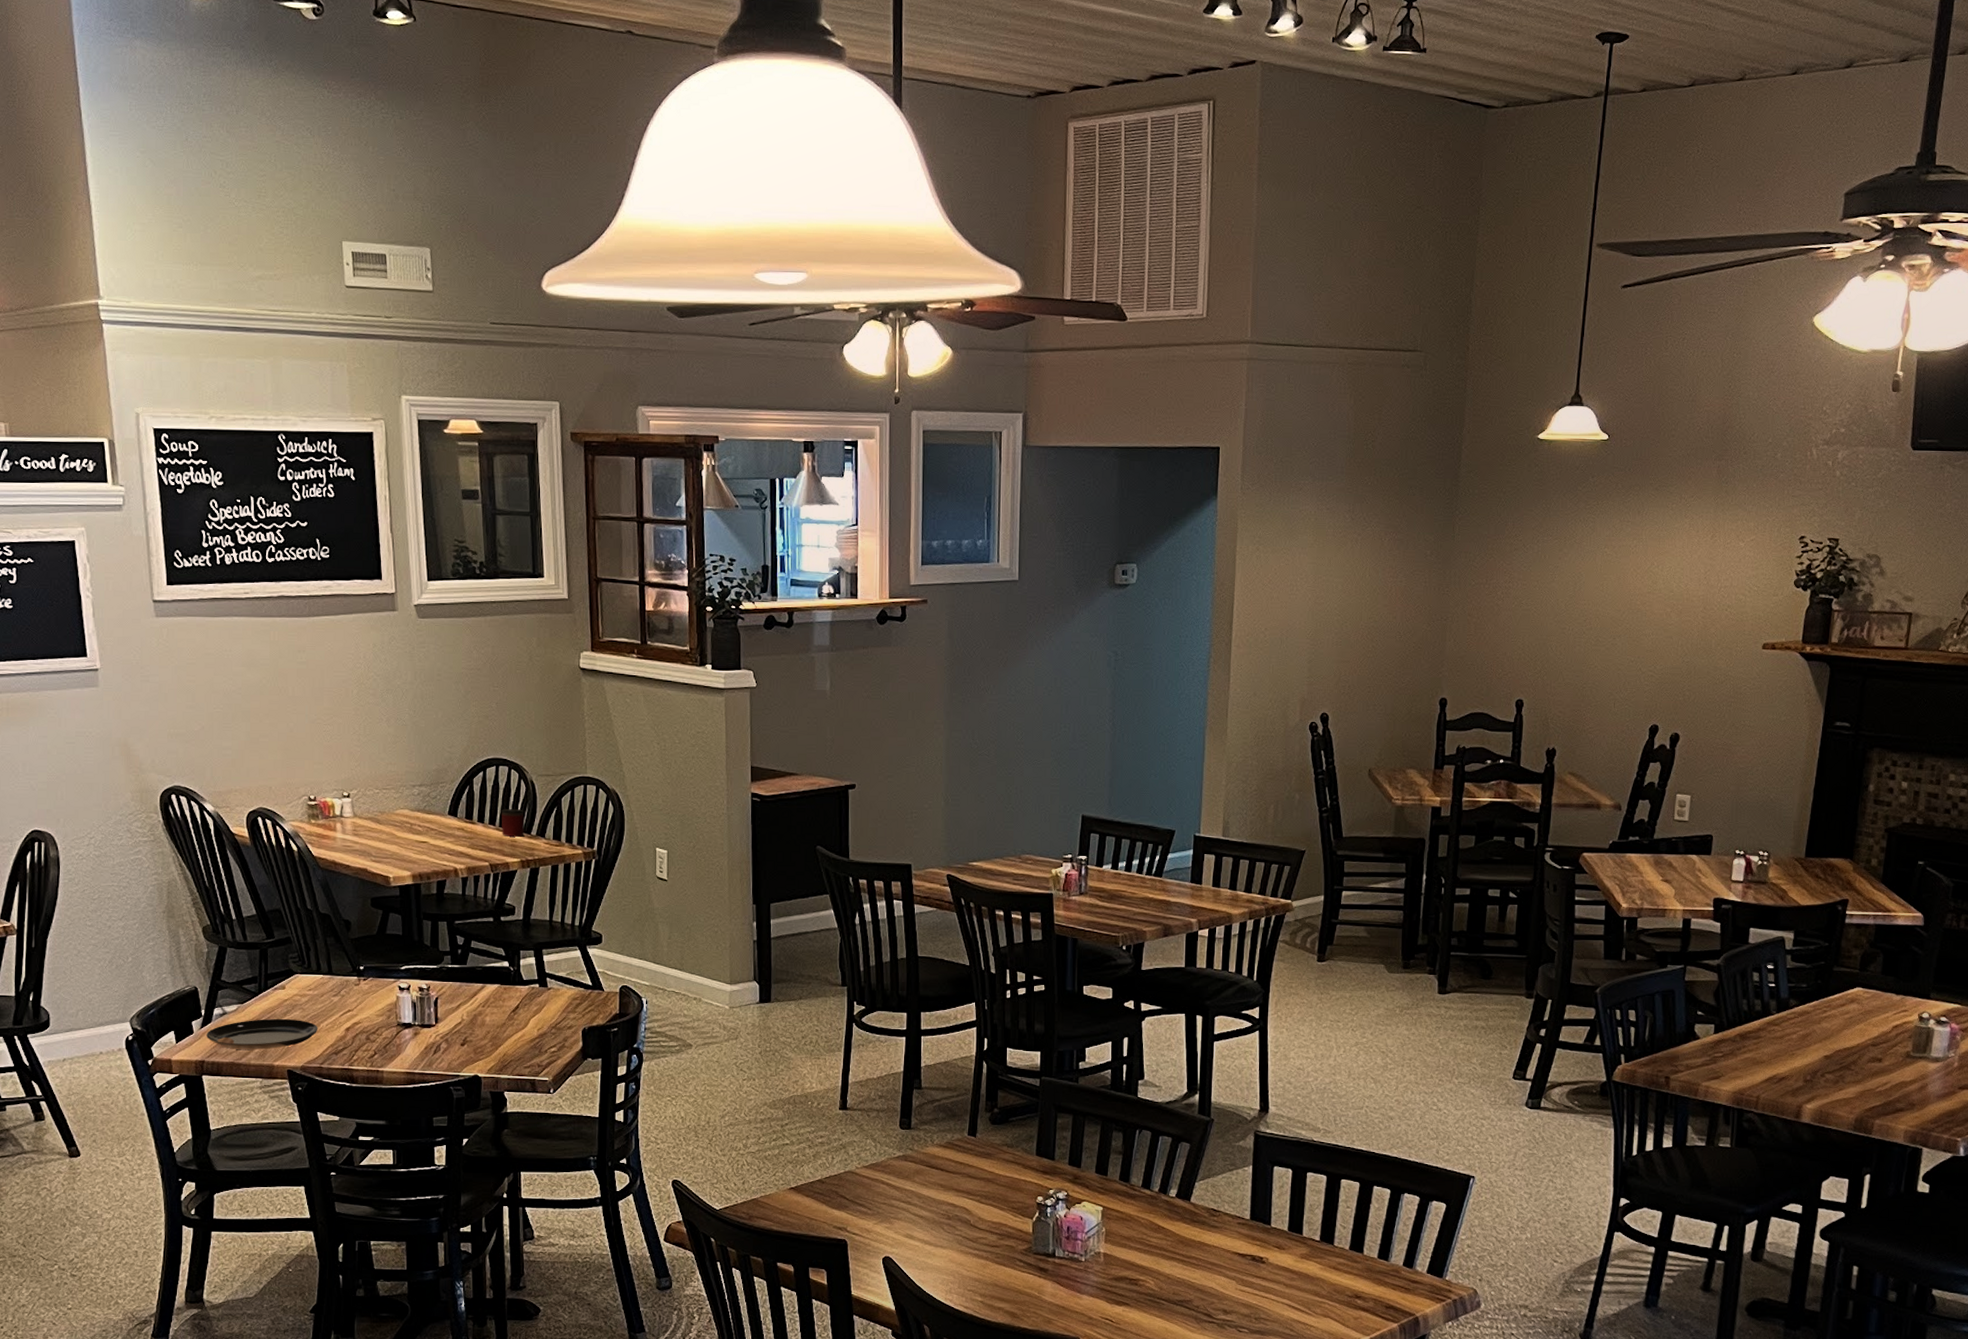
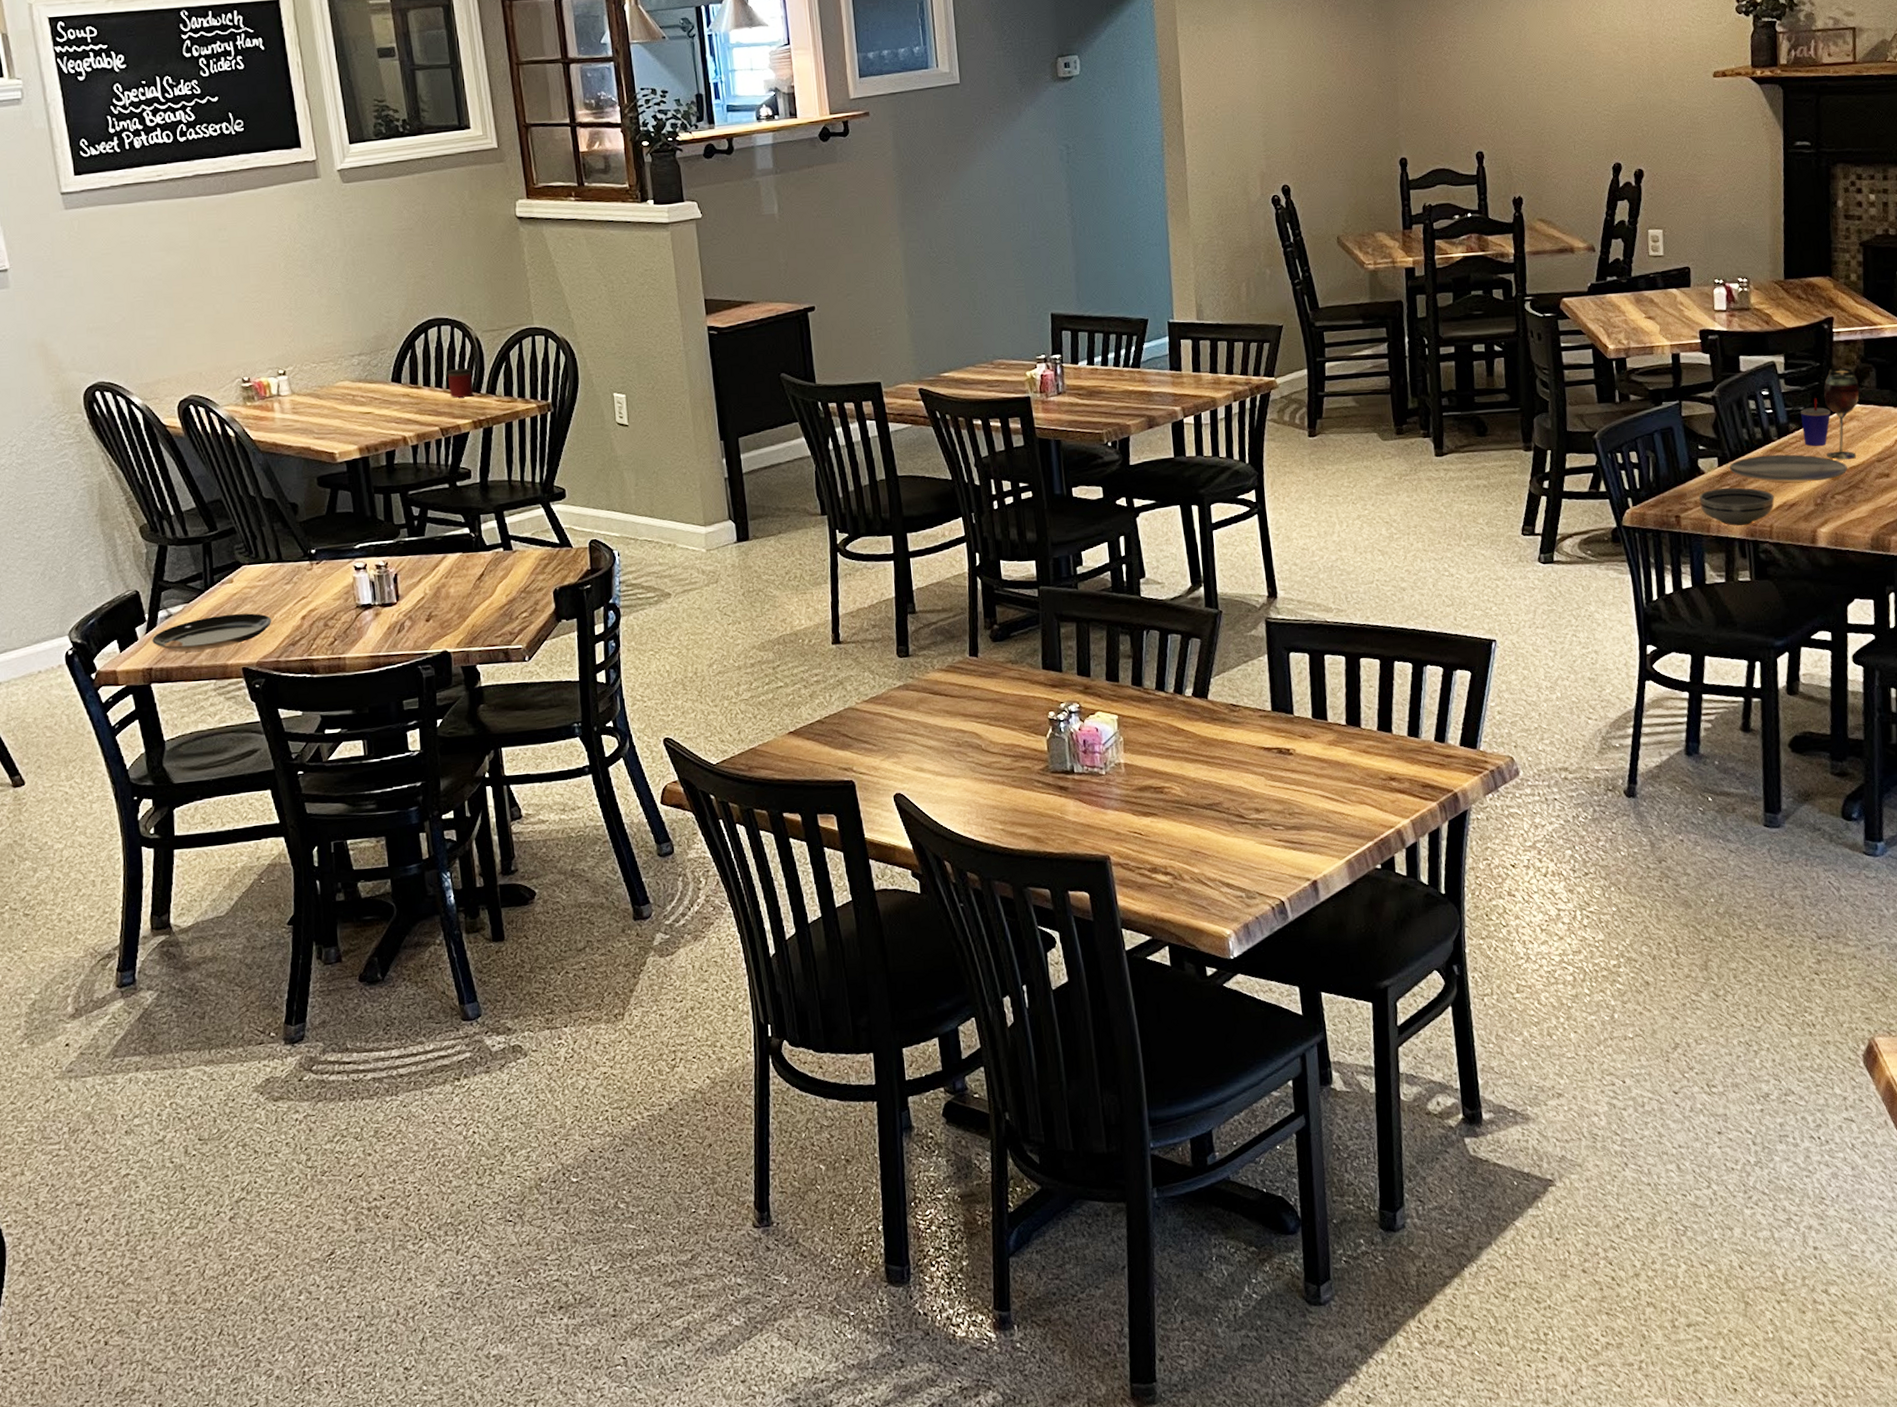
bowl: none [1691,1054,1765,1093] -> present [1699,487,1775,526]
plate: none [1724,1027,1842,1059] -> present [1729,454,1848,484]
beverage cup: none [1802,977,1833,1025] -> present [1800,398,1831,447]
wineglass: none [1821,950,1865,1040] -> present [1823,367,1860,460]

